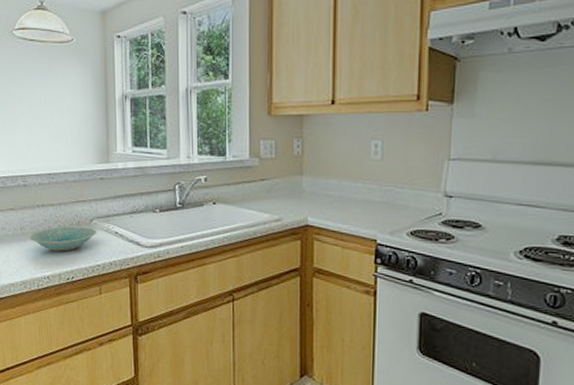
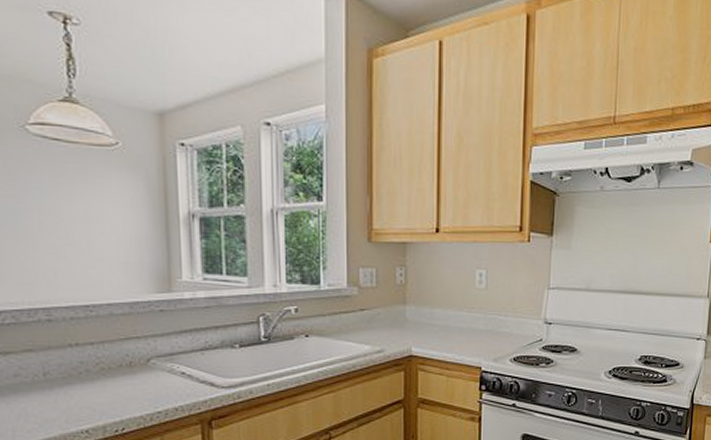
bowl: present [29,226,97,251] -> none [57,368,157,399]

